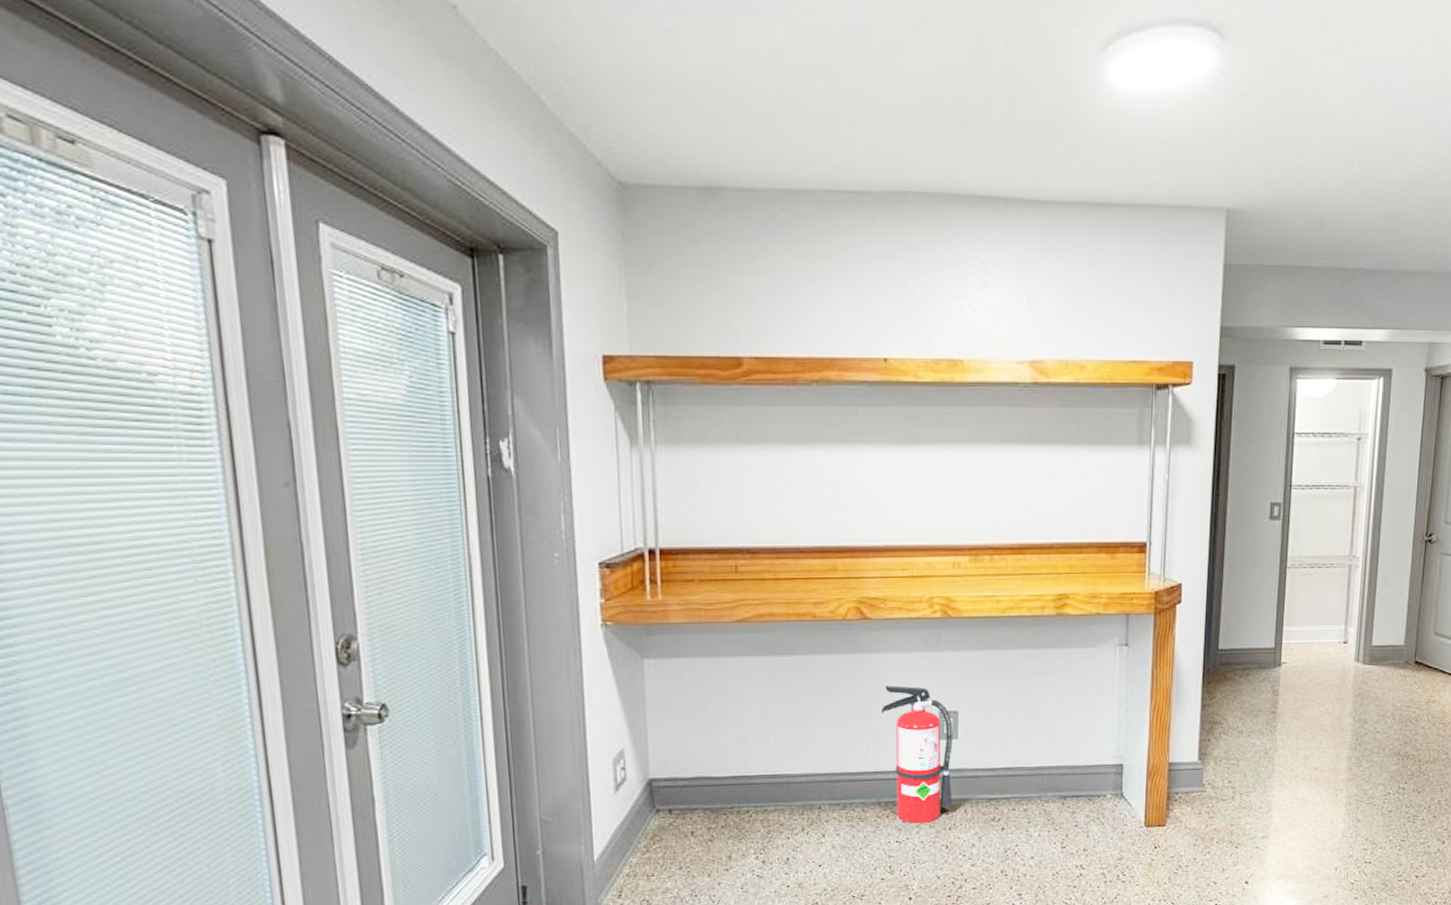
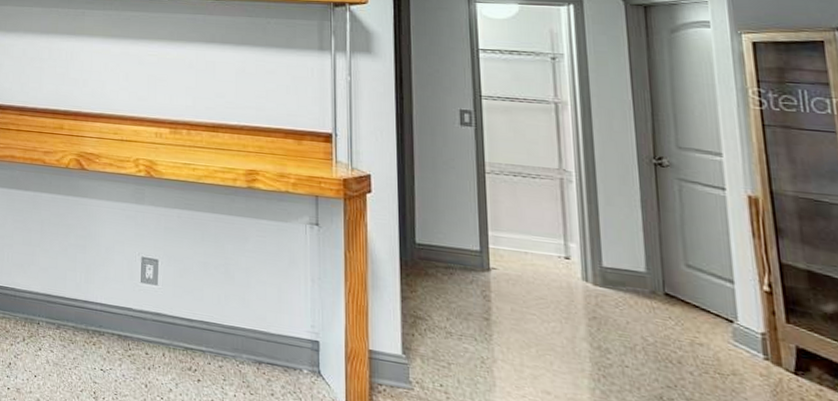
fire extinguisher: present [881,686,953,823] -> none [92,227,153,358]

